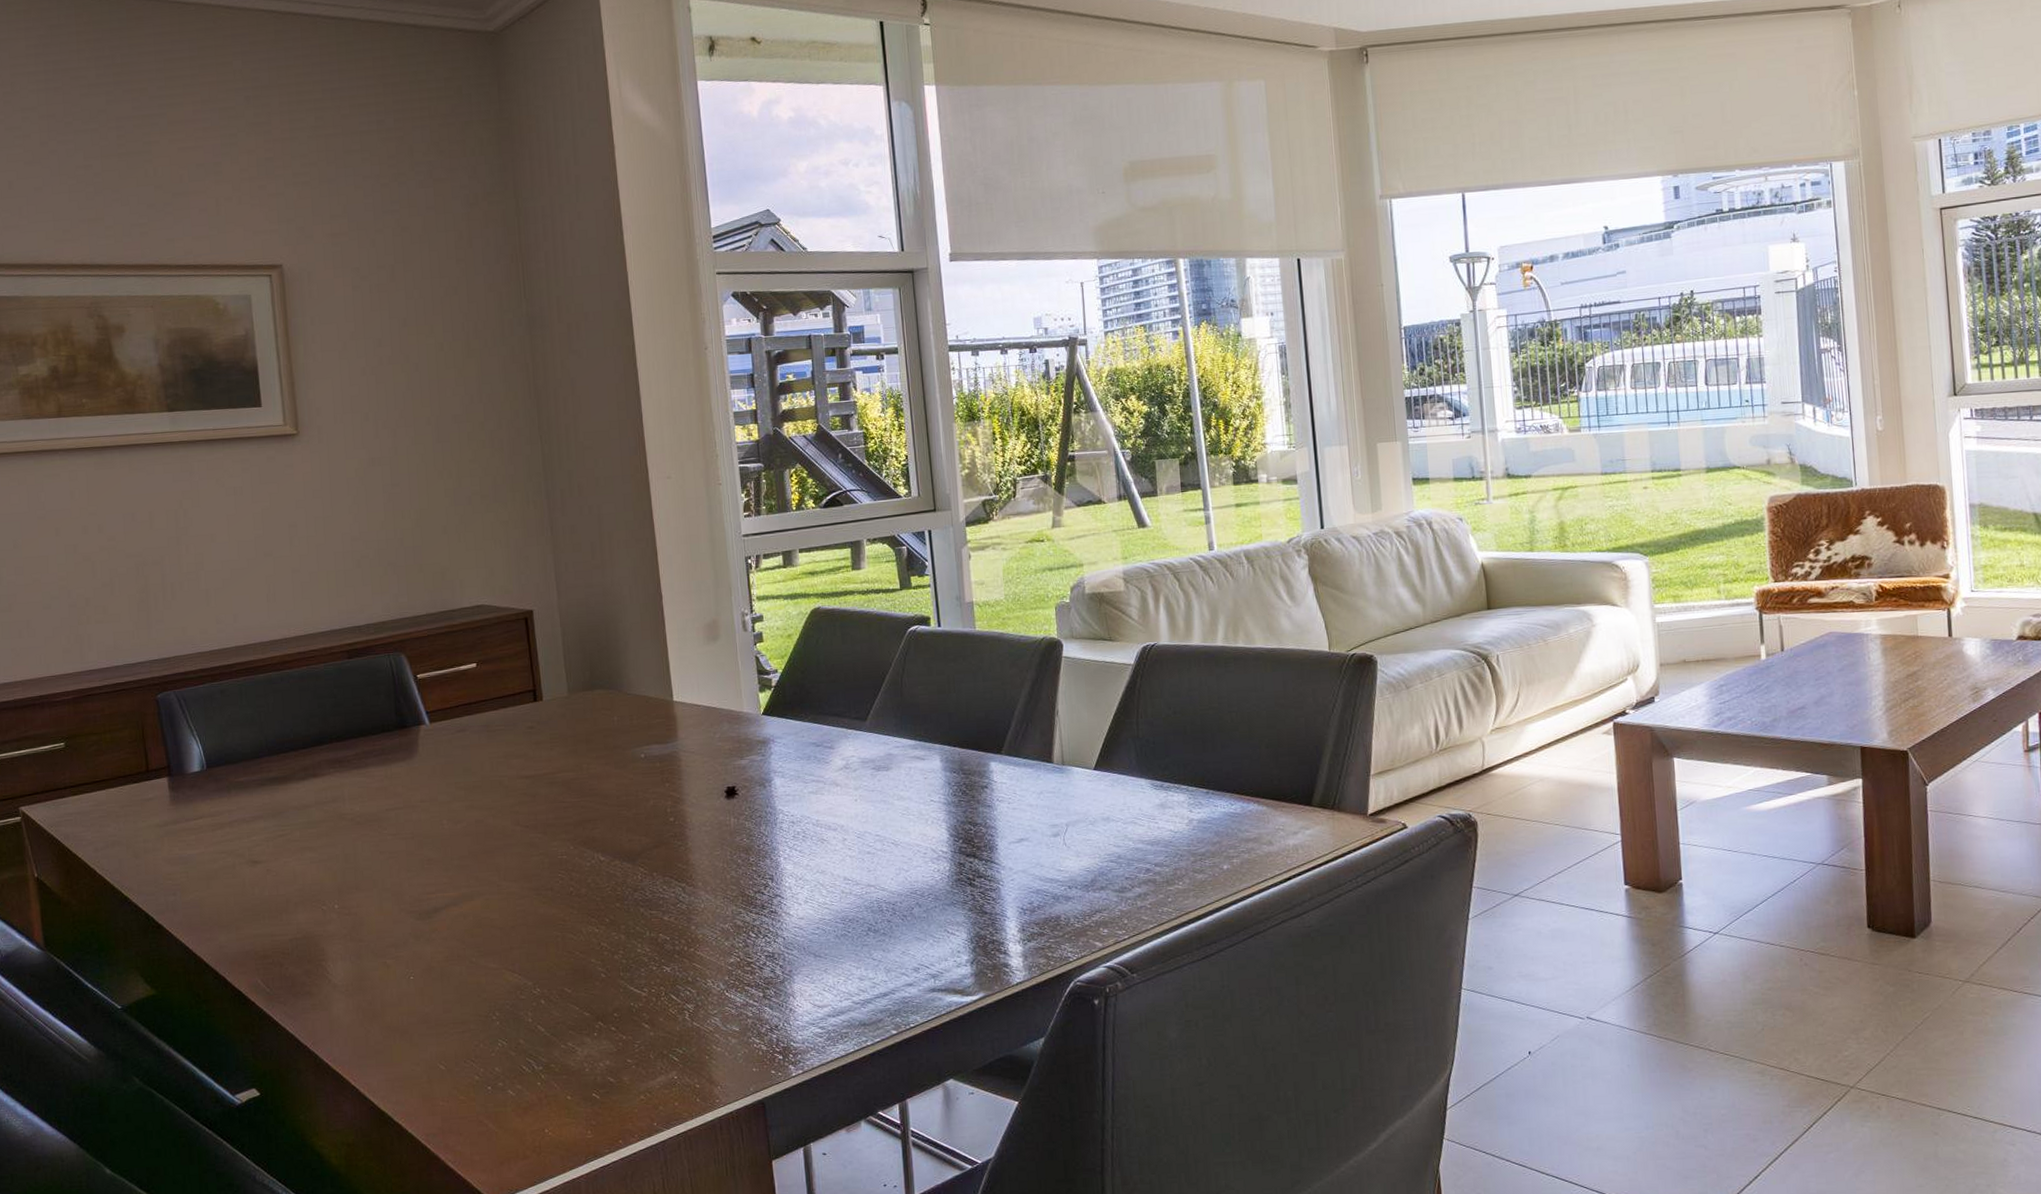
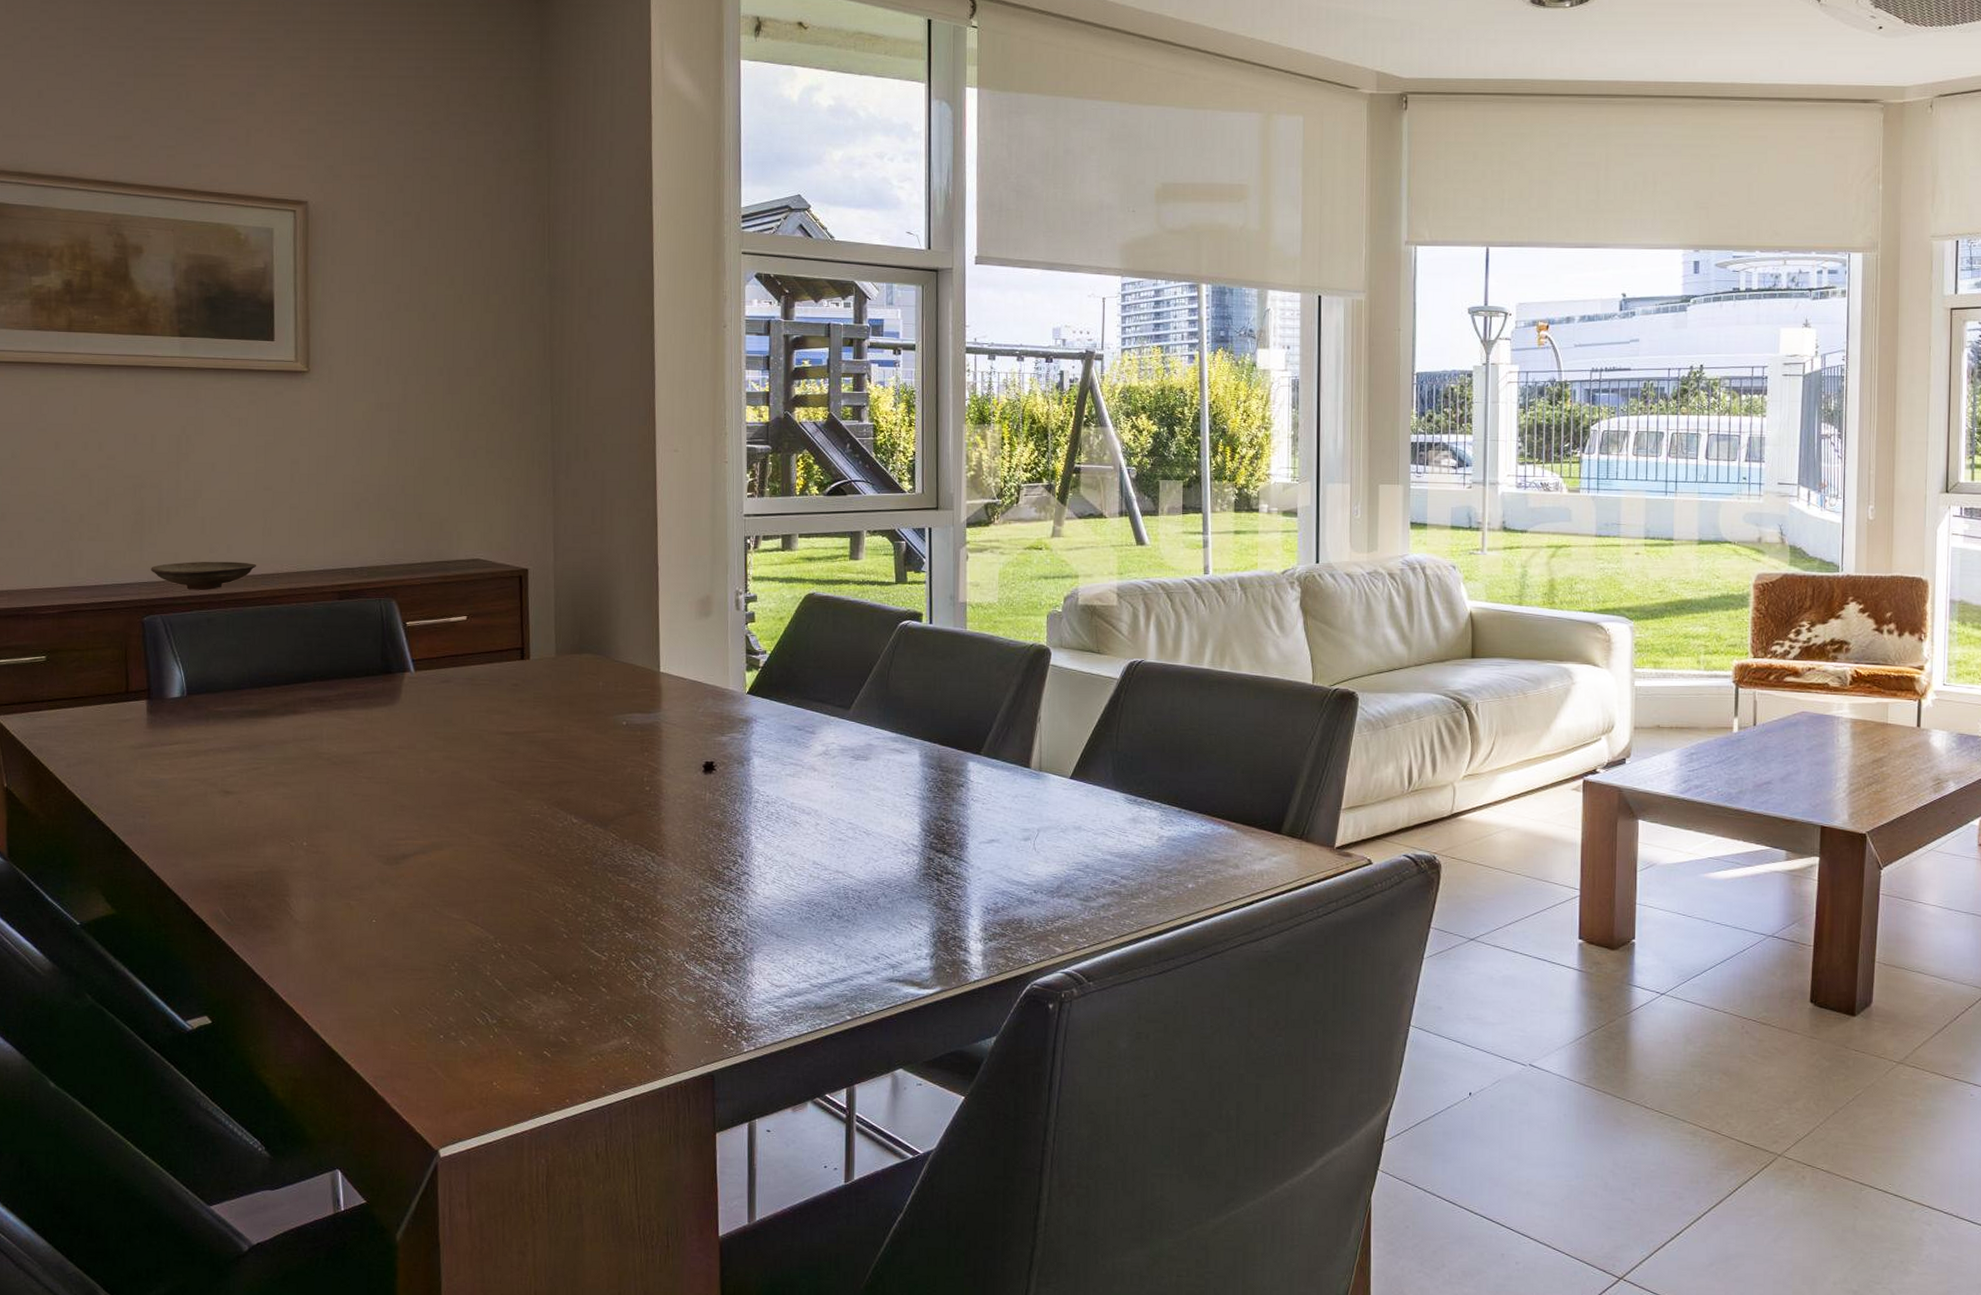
decorative bowl: none [160,630,265,663] -> present [151,561,257,590]

